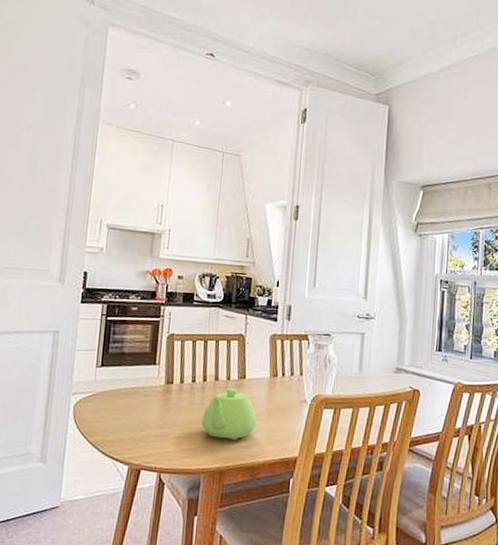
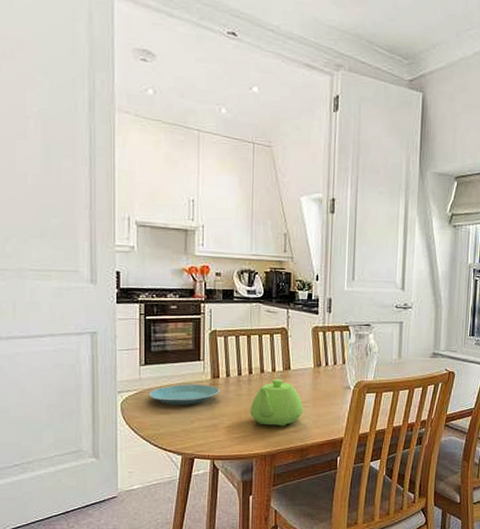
plate: none [101,388,173,411] -> present [148,384,221,405]

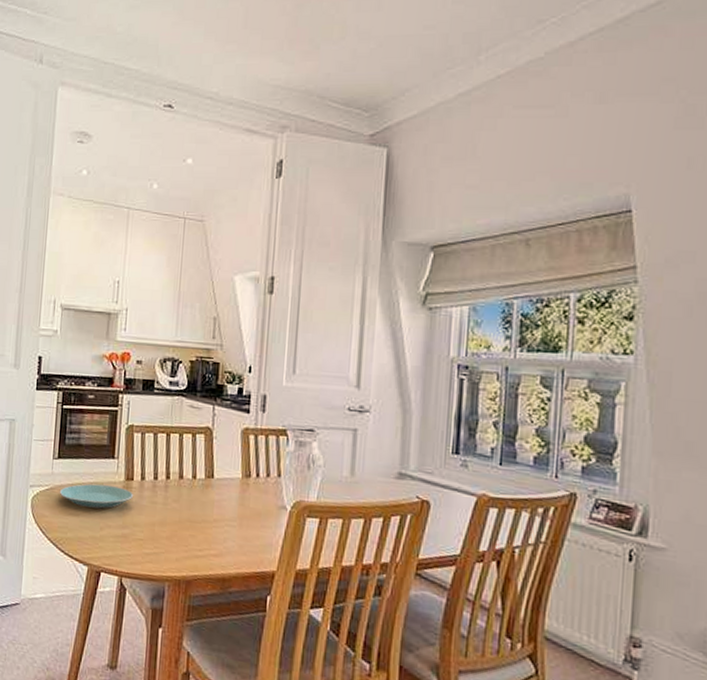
teapot: present [250,379,304,427] -> none [165,488,228,548]

